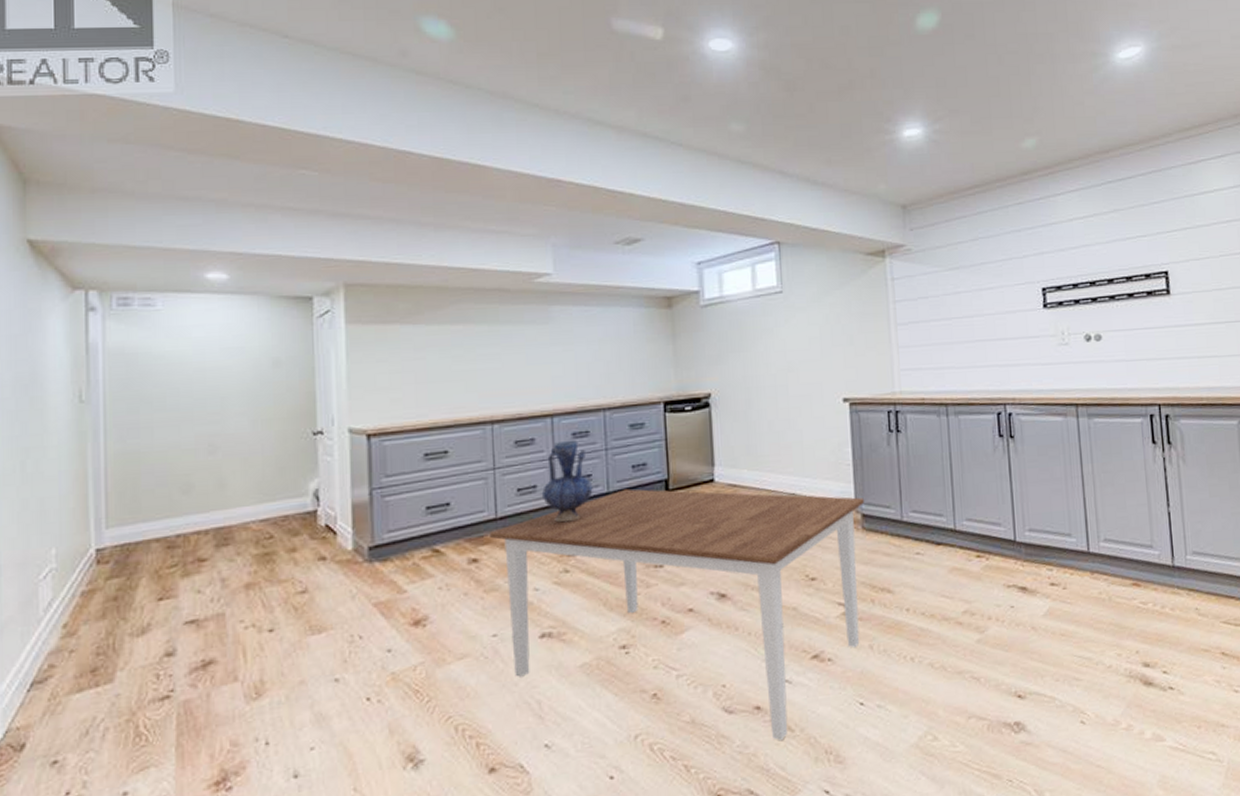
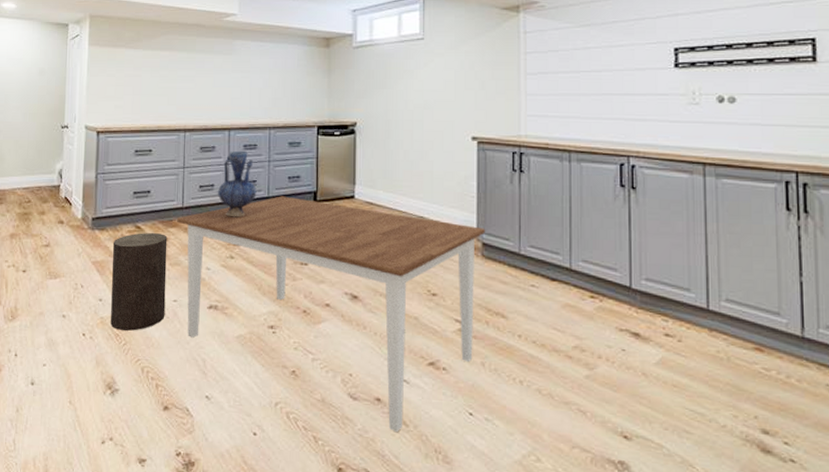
stool: none [401,554,482,685] -> present [111,232,168,331]

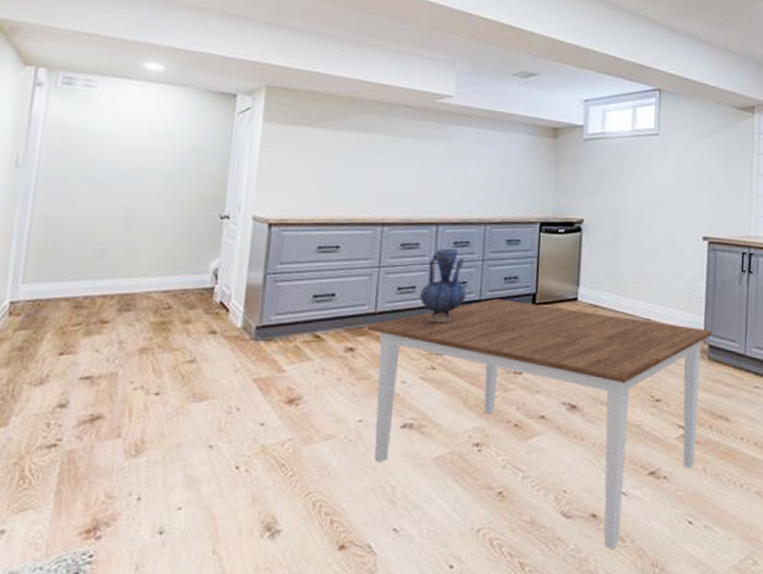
stool: present [111,232,168,331] -> none [274,342,355,459]

